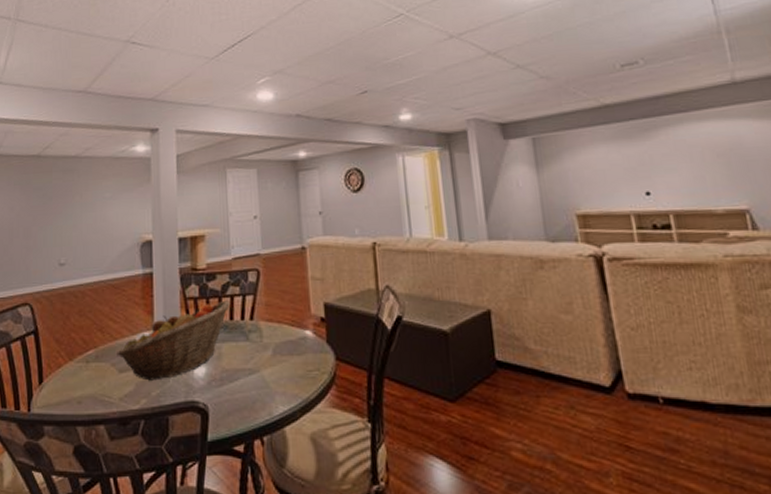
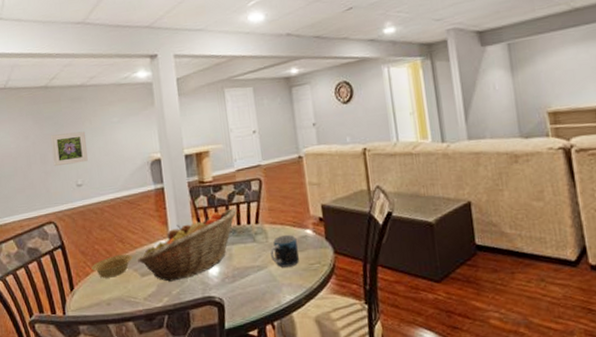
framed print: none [36,206,75,243] -> present [50,131,88,167]
bowl: none [64,346,111,372] -> present [91,254,133,278]
mug: none [264,334,296,373] -> present [270,234,299,268]

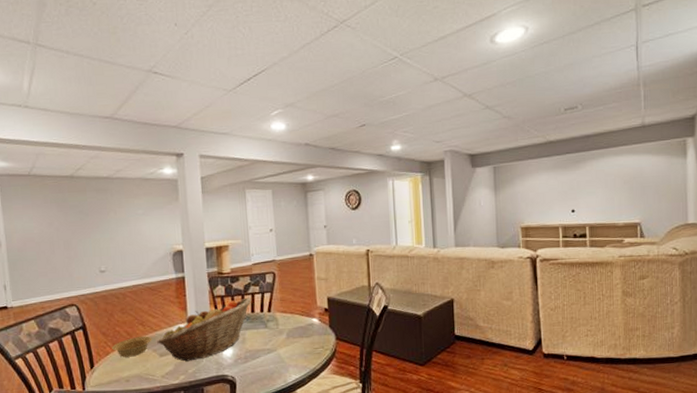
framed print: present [50,131,88,167] -> none [74,221,112,253]
mug: present [270,234,299,268] -> none [280,322,305,351]

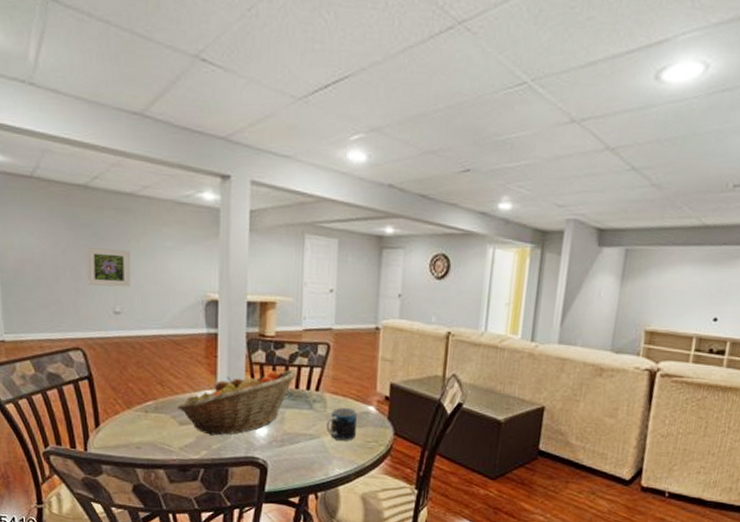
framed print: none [74,221,112,253] -> present [86,247,131,288]
bowl: present [111,336,152,357] -> none [122,398,172,421]
mug: none [280,322,305,351] -> present [326,407,357,441]

